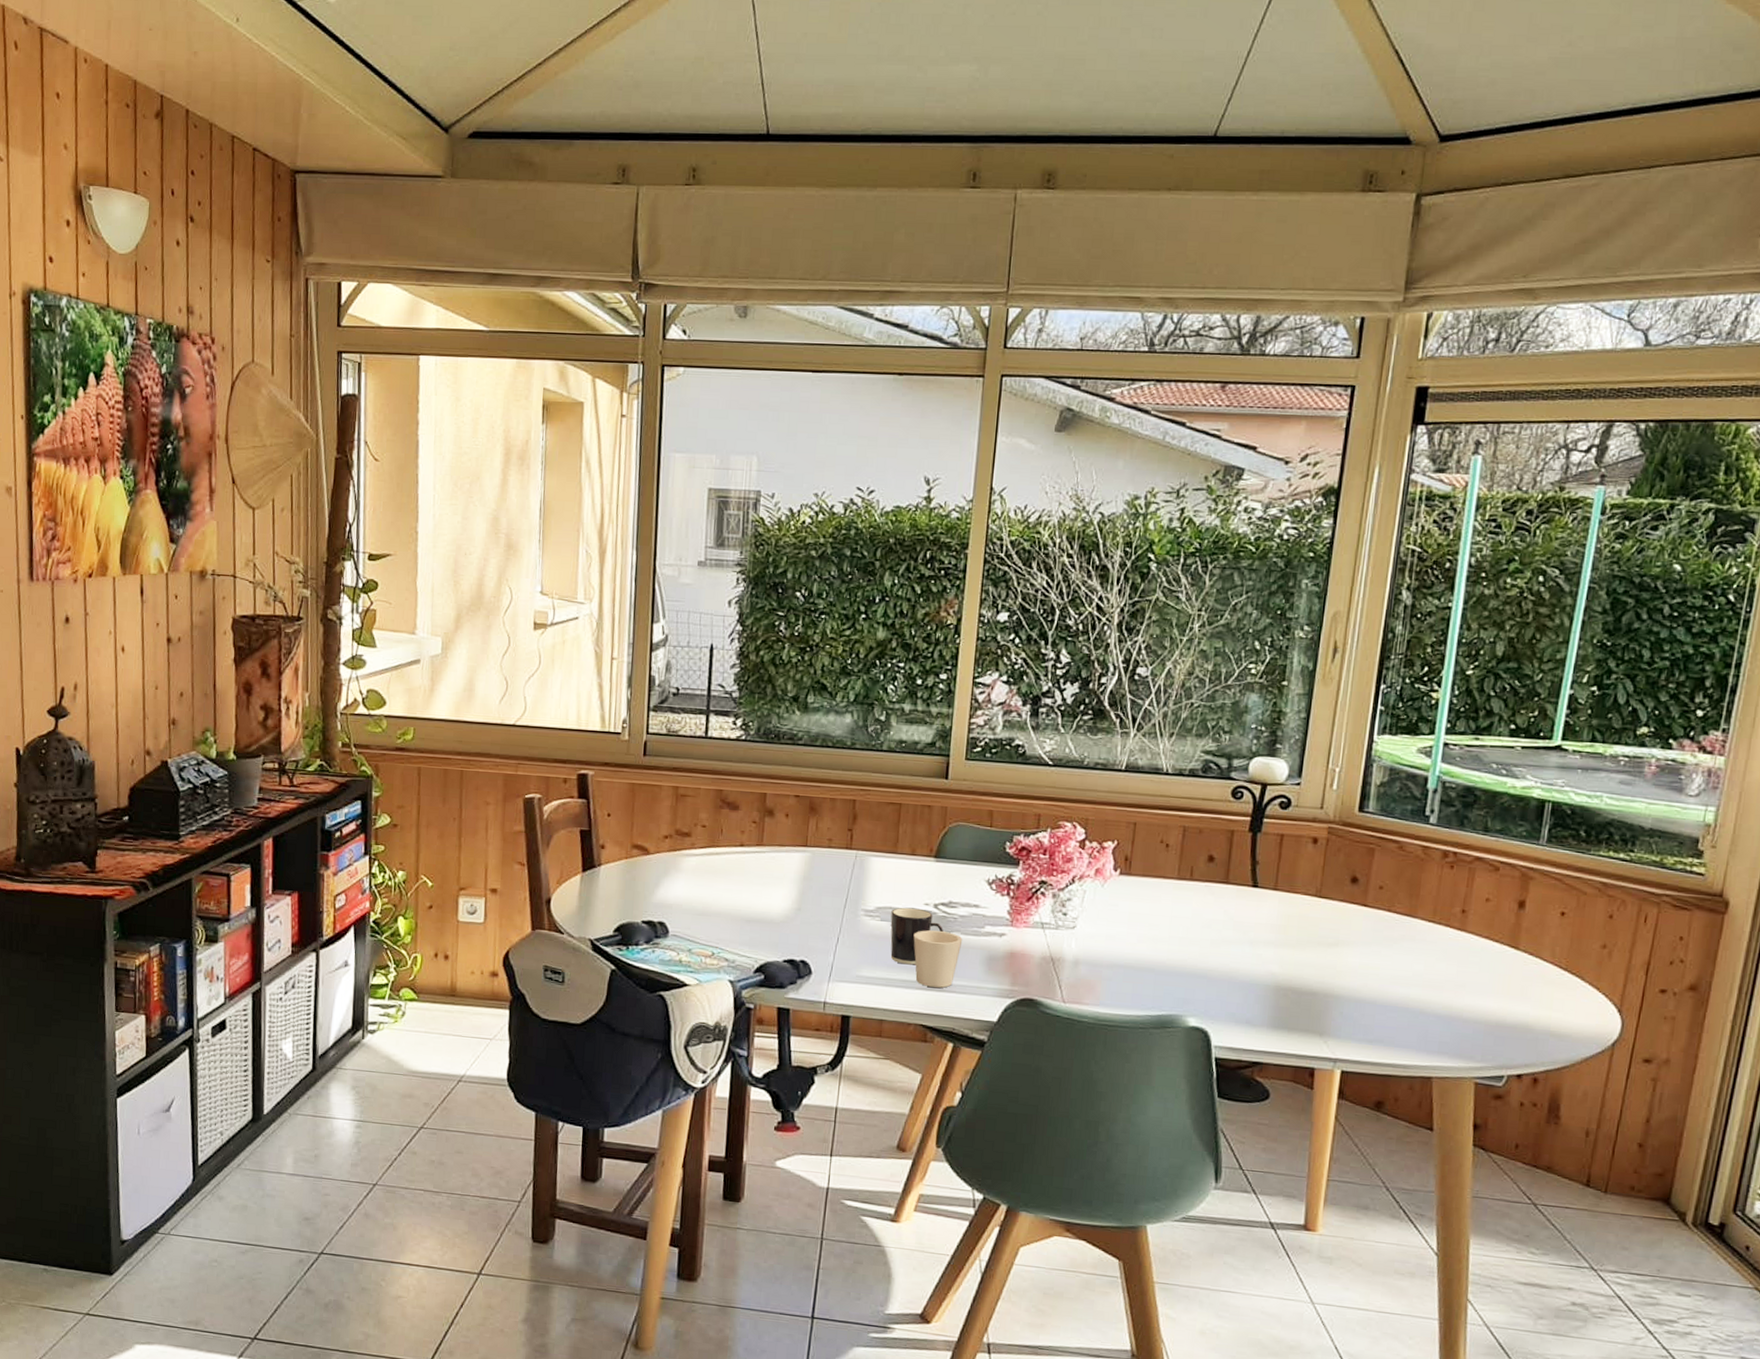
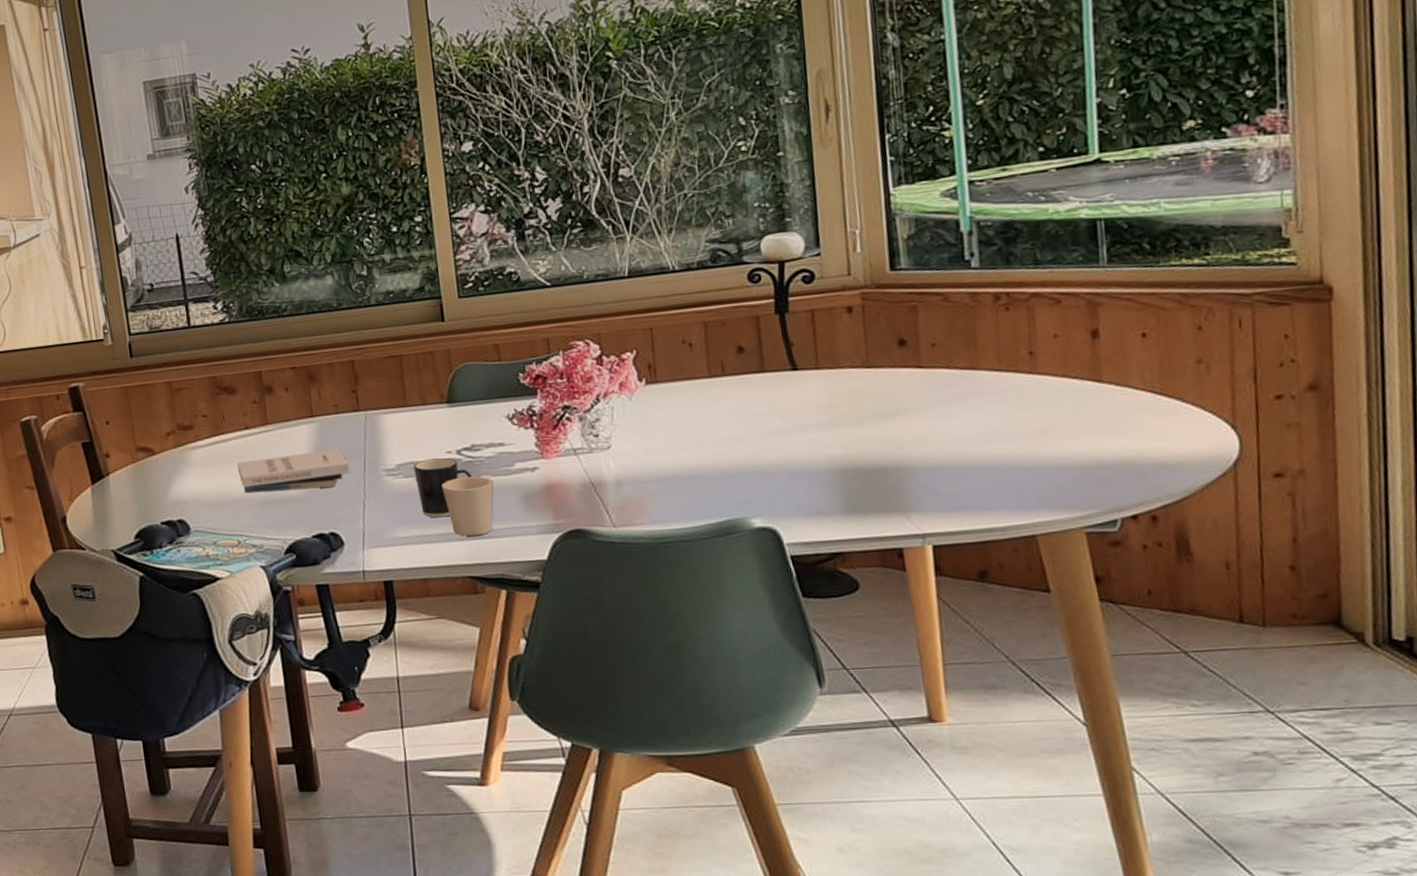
books: none [725,876,832,917] -> present [236,449,350,494]

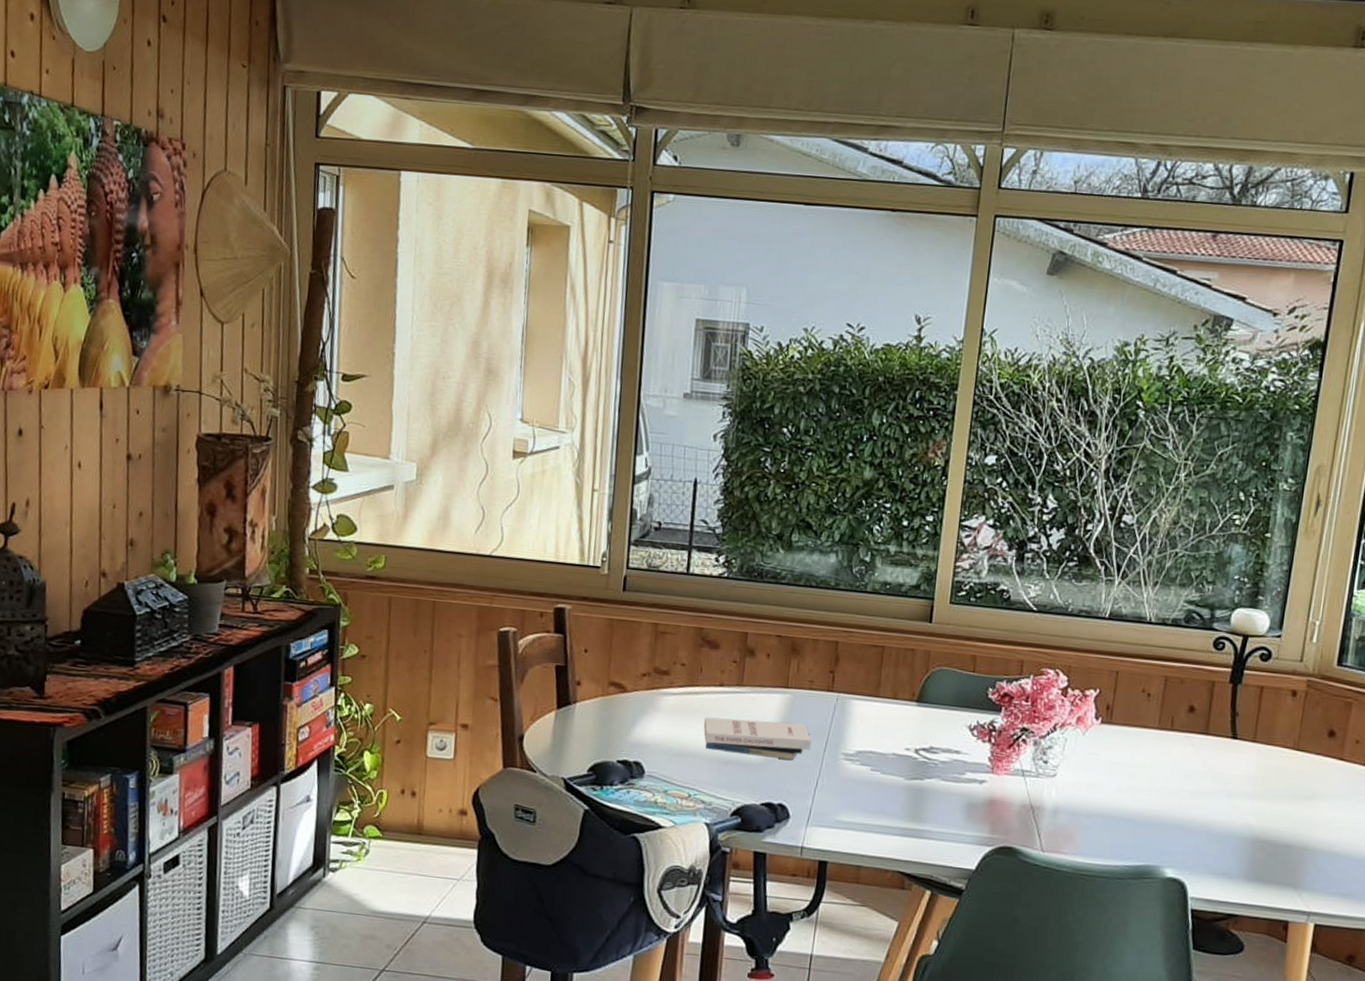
mug: present [413,458,472,518] -> none [870,751,924,811]
cup: present [441,476,495,536] -> none [893,775,943,835]

